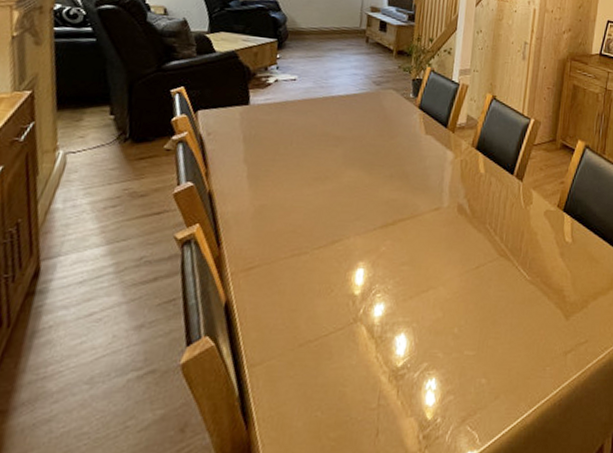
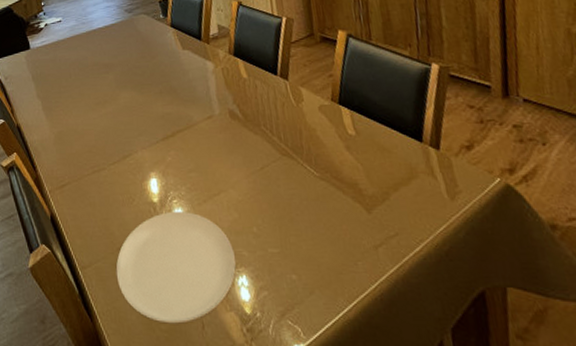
plate: none [290,305,429,431] -> present [116,211,236,324]

